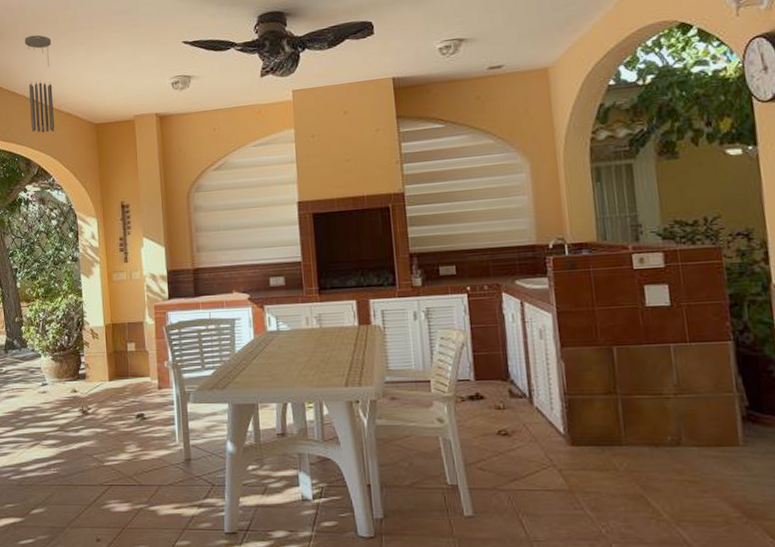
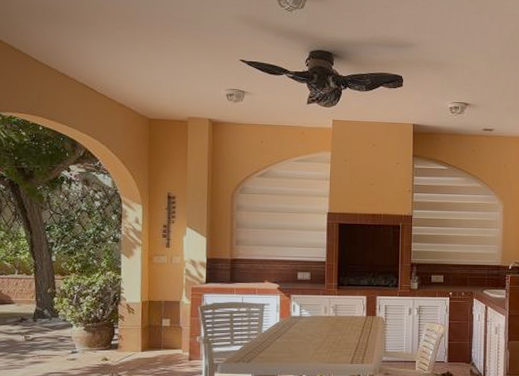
wind chime: present [24,35,54,133] -> none [80,23,109,118]

